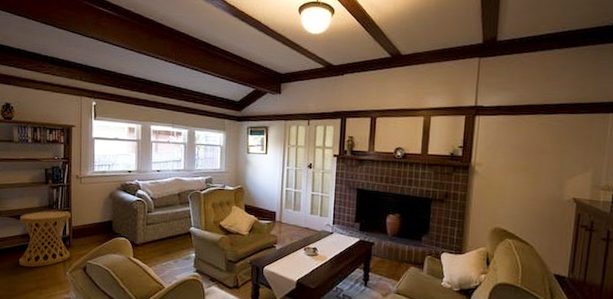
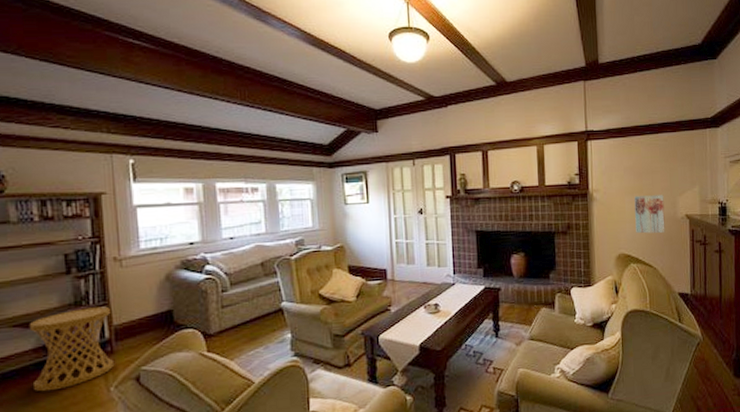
wall art: none [516,174,551,214] -> present [634,195,665,234]

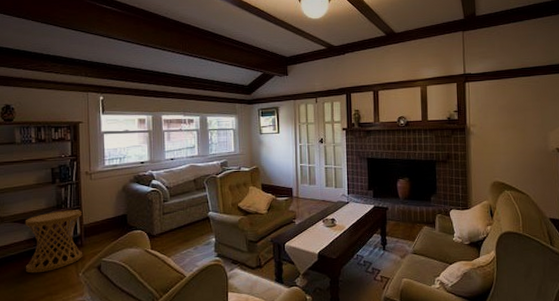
wall art: present [634,195,665,234] -> none [508,130,537,165]

